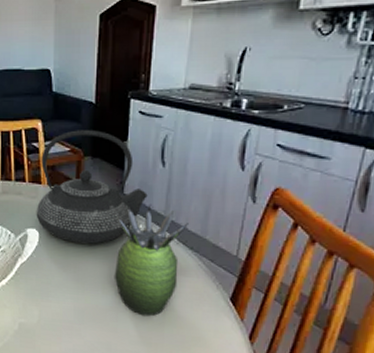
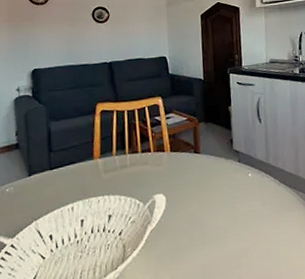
teapot: present [36,130,148,244] -> none [161,100,252,200]
succulent plant: present [114,205,188,316] -> none [229,156,285,257]

